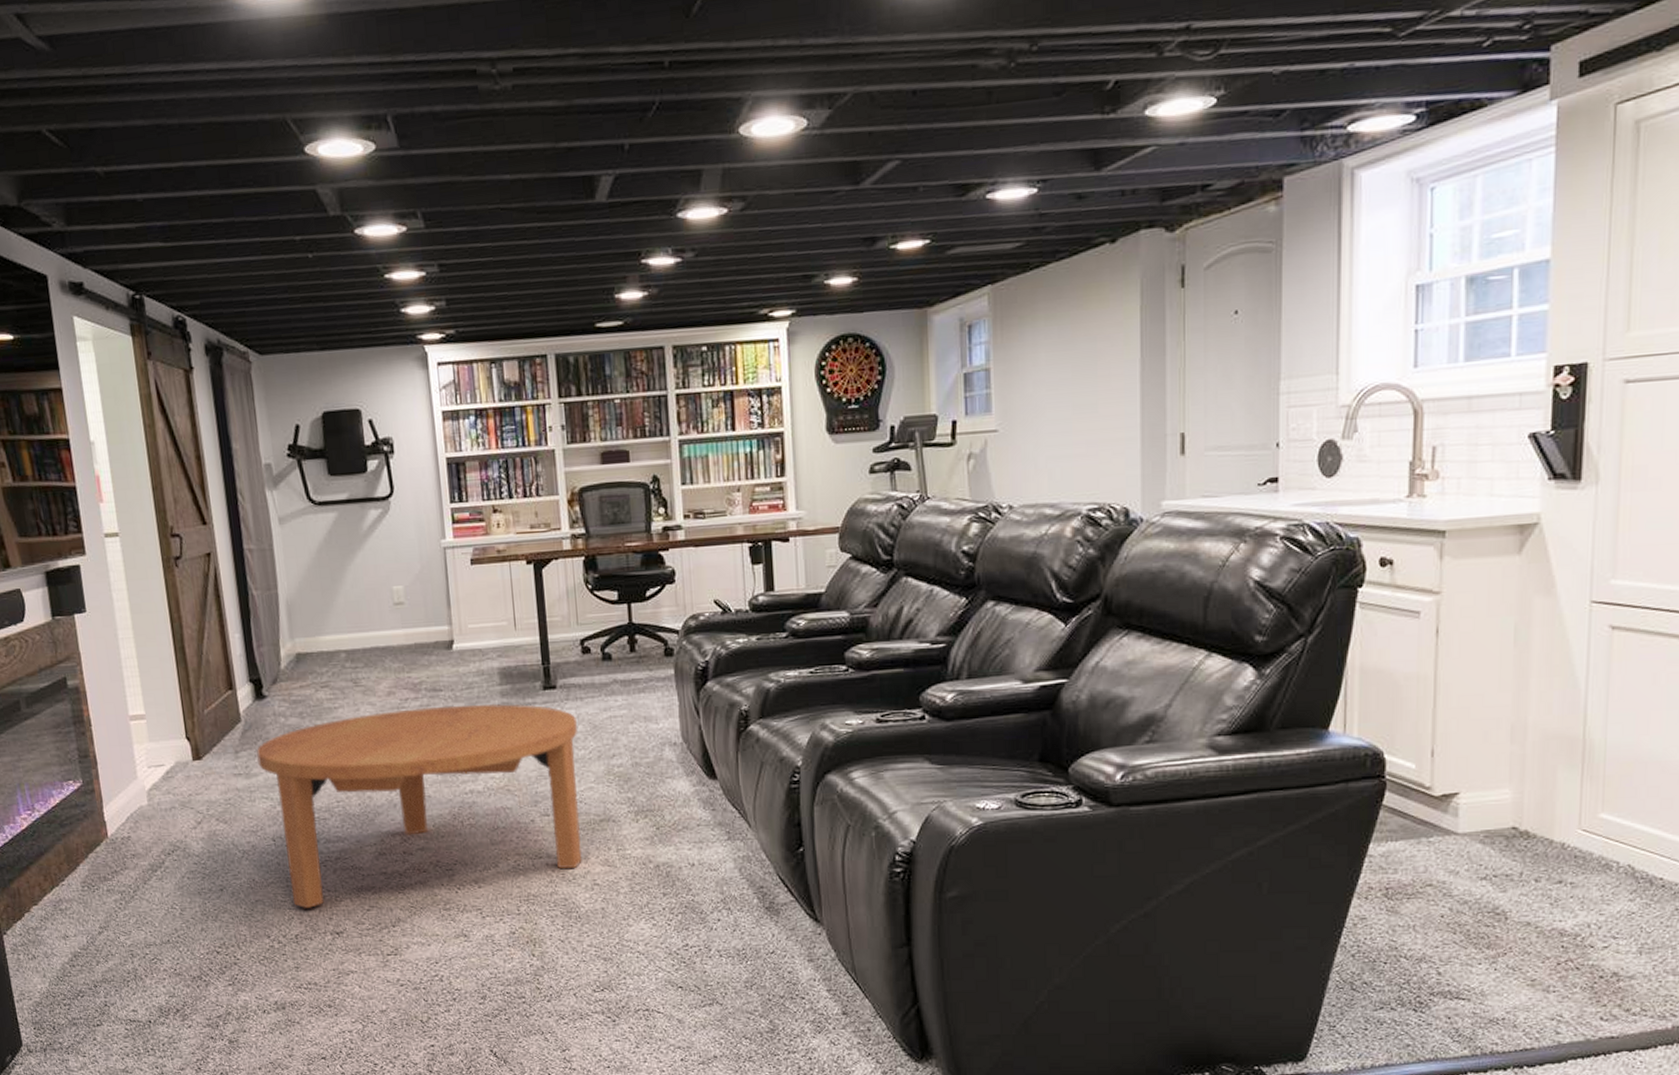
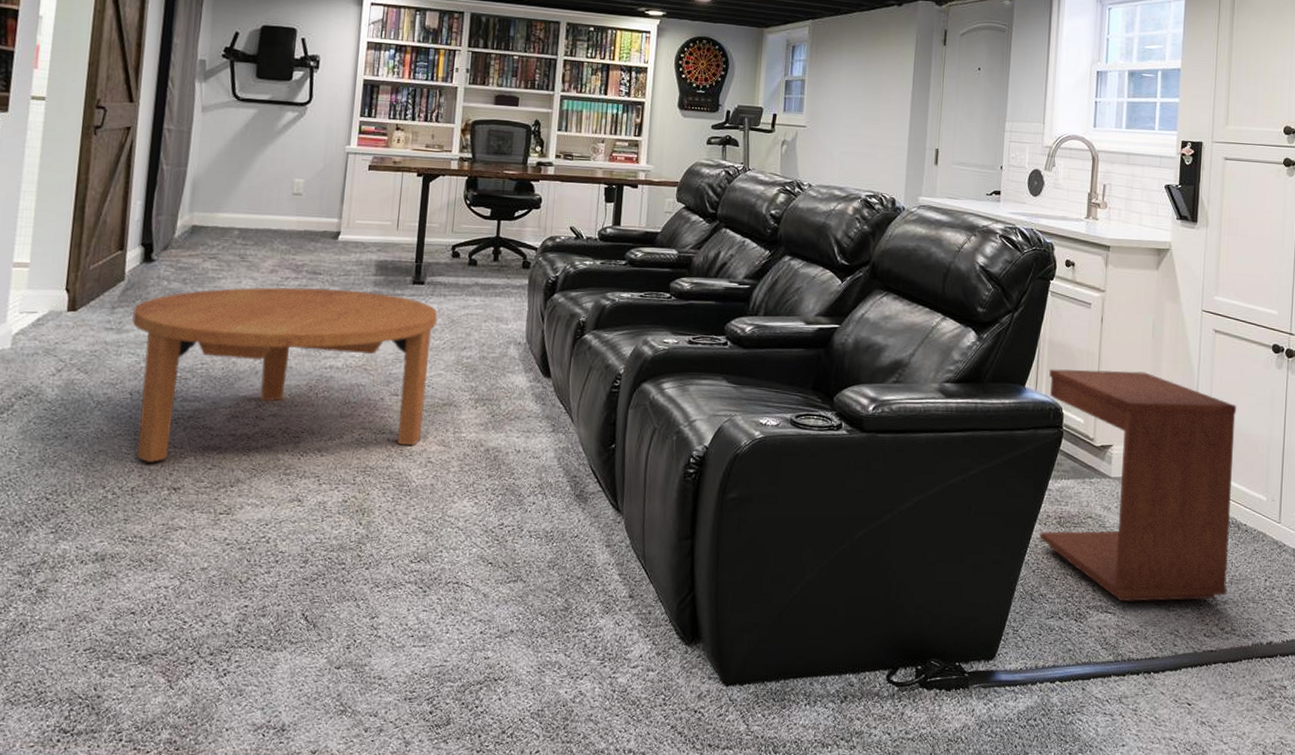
side table: none [1360,694,1648,985] -> present [1040,368,1237,602]

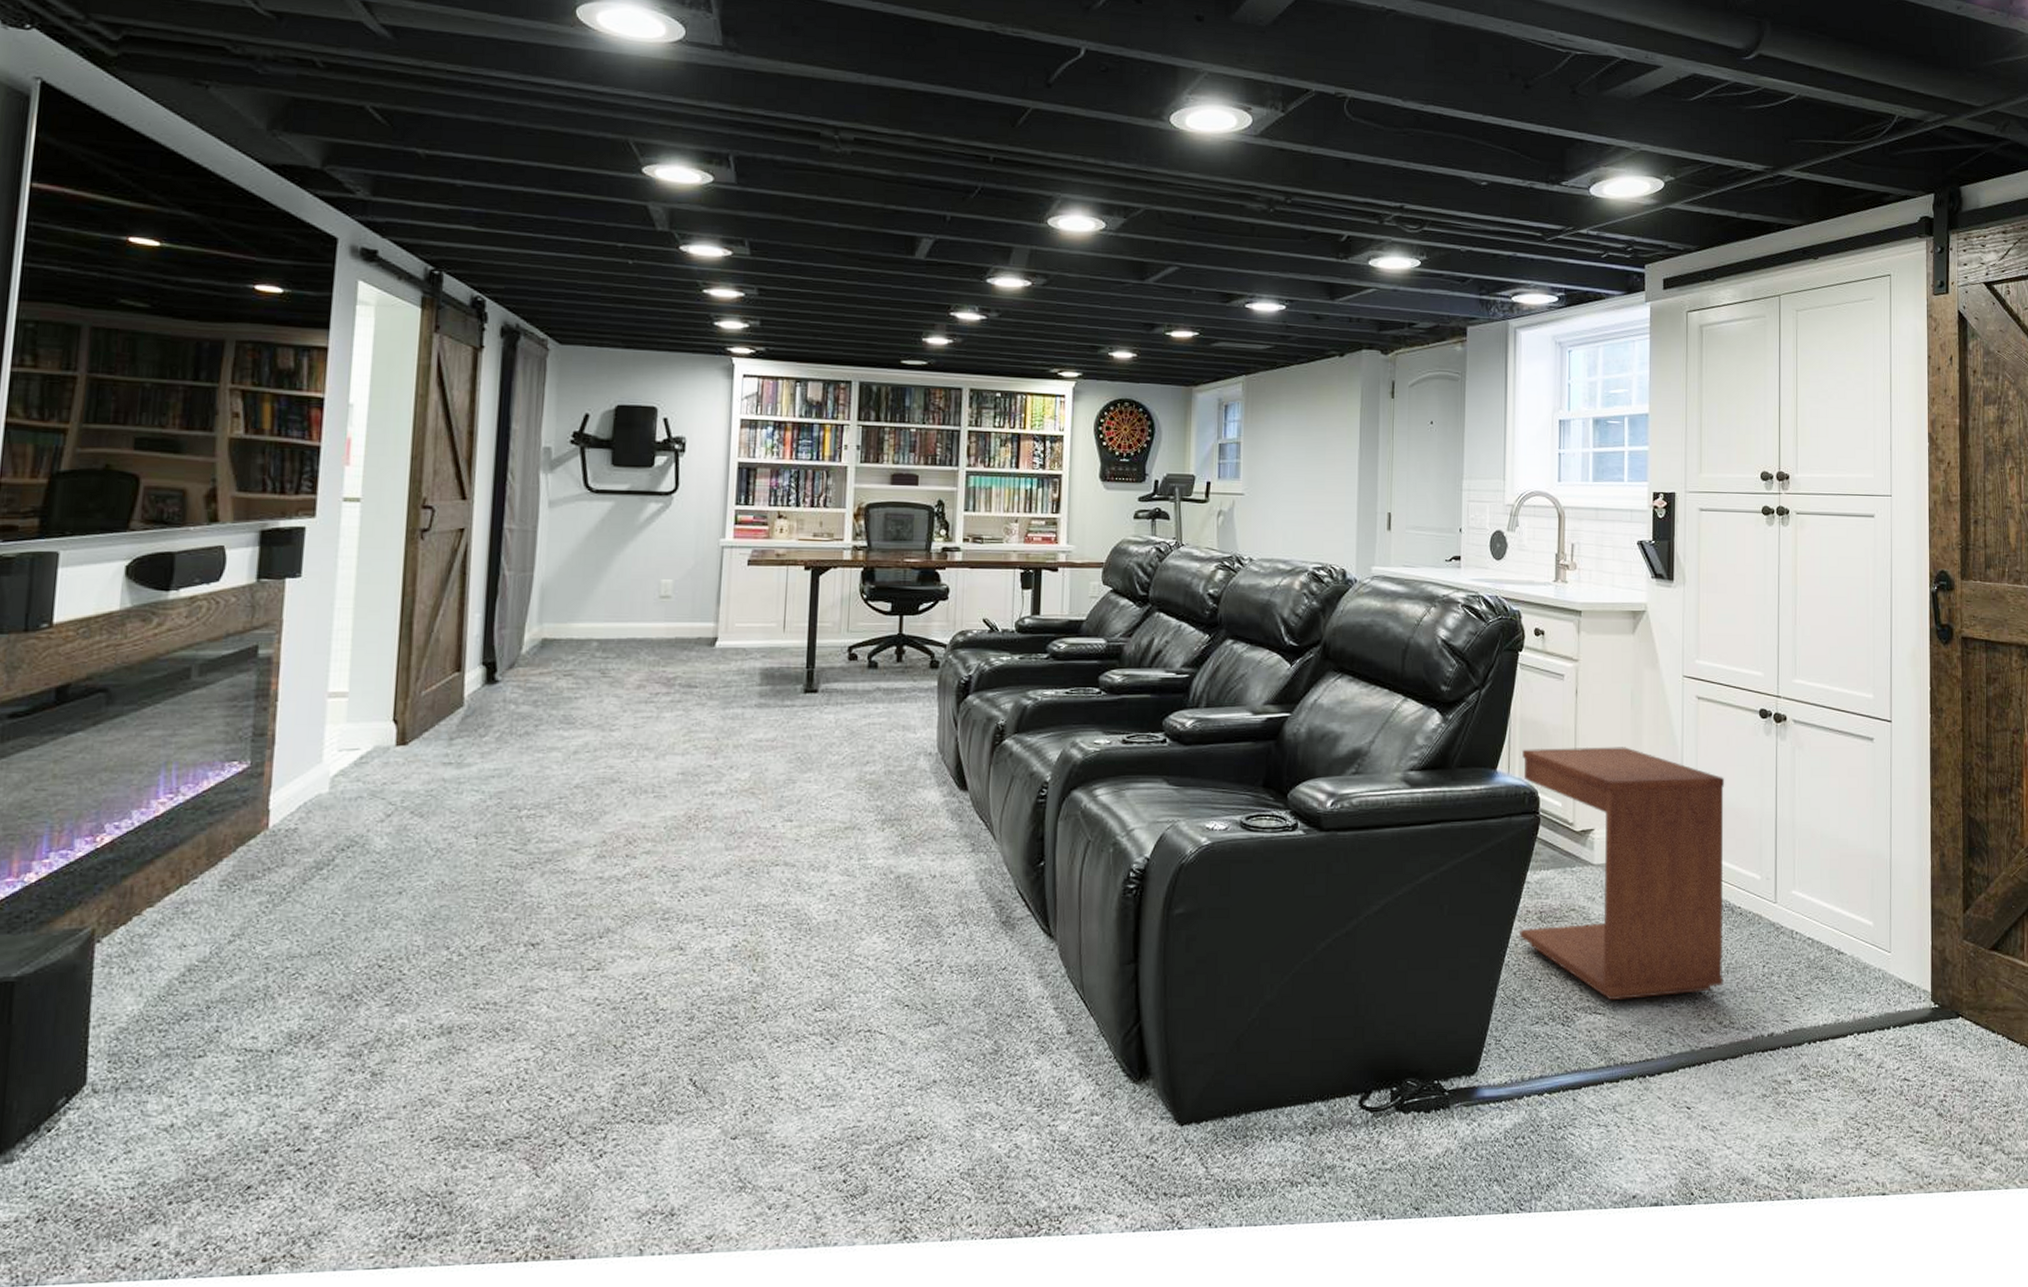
coffee table: present [132,286,437,462] -> none [474,703,834,915]

